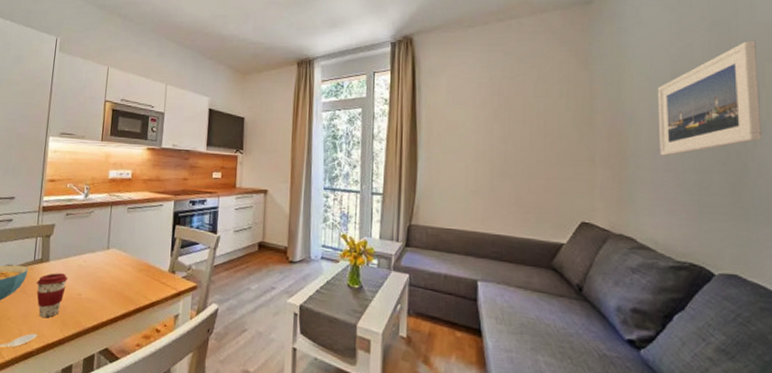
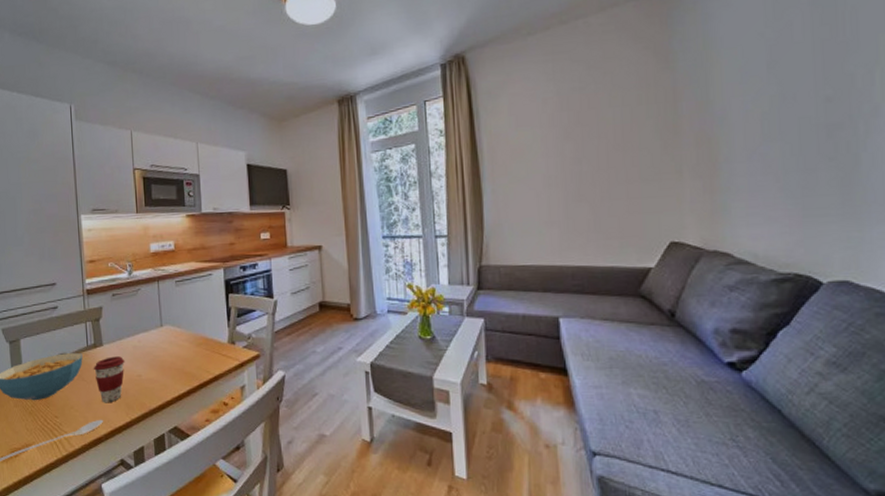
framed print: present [657,40,763,156] -> none [751,9,877,158]

